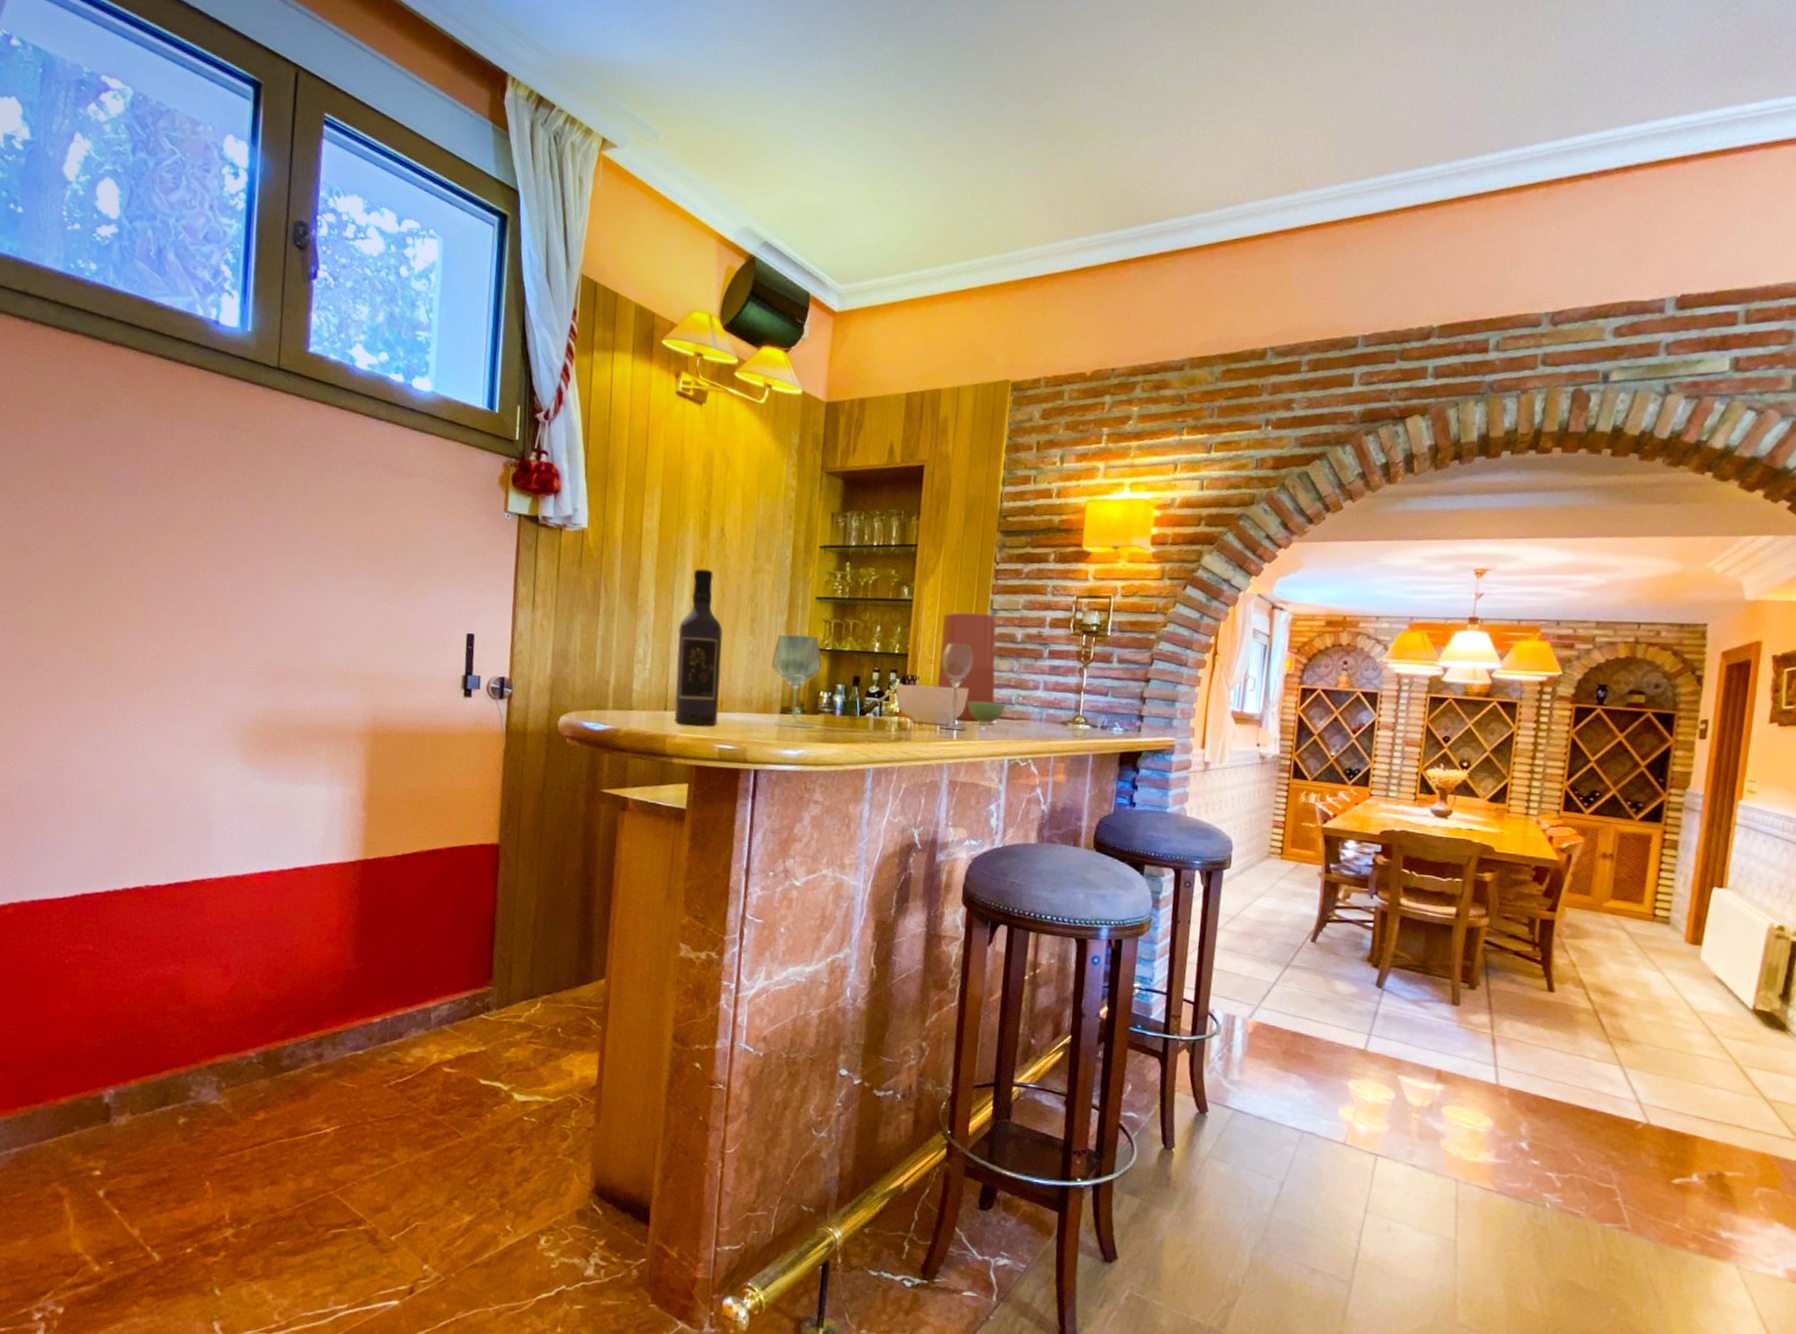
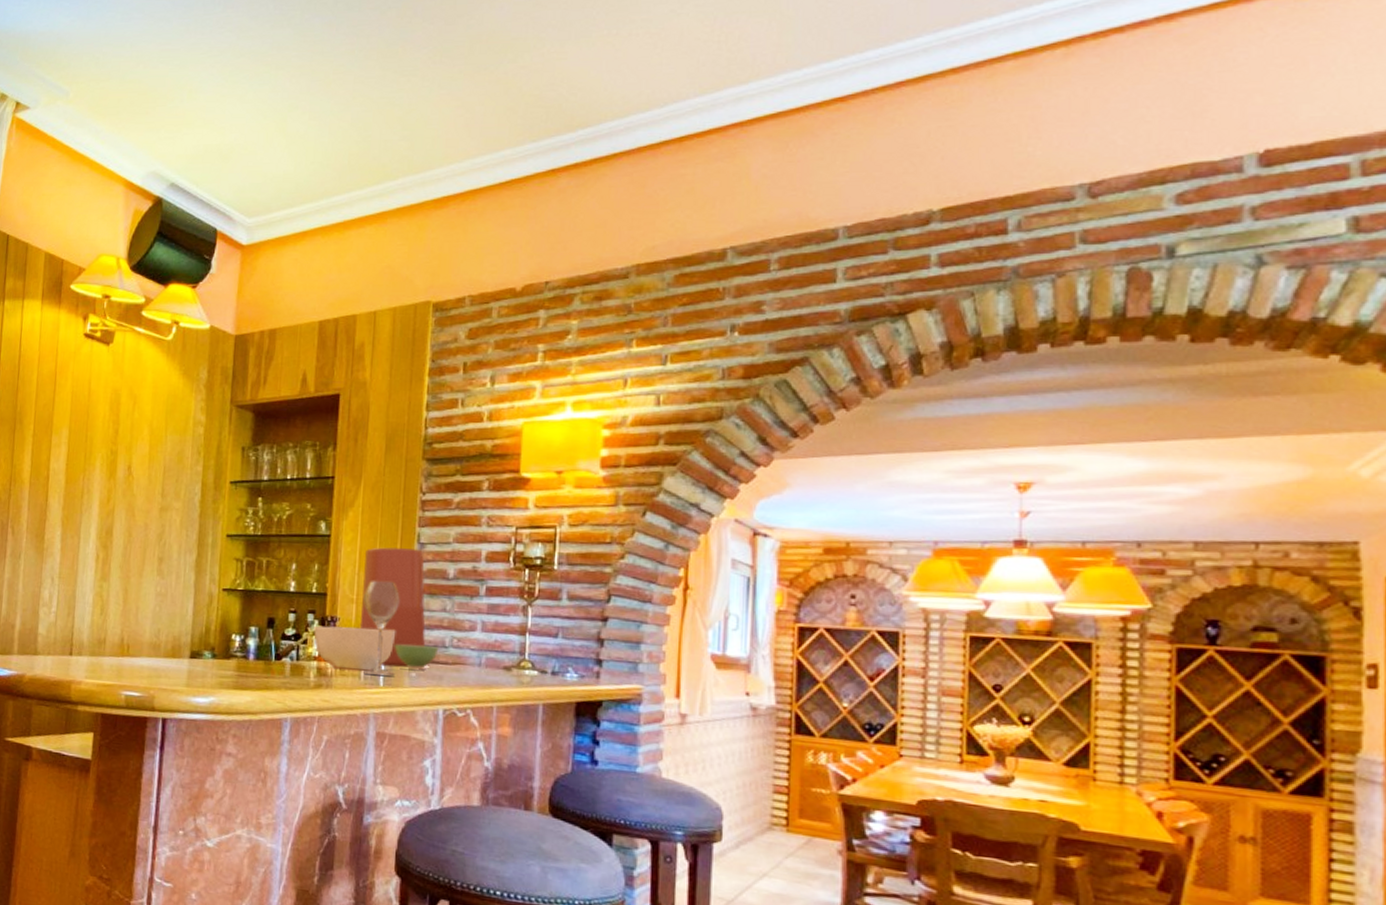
wine bottle: present [674,568,723,728] -> none [79,508,130,673]
wine glass: present [771,634,823,729] -> none [180,574,235,674]

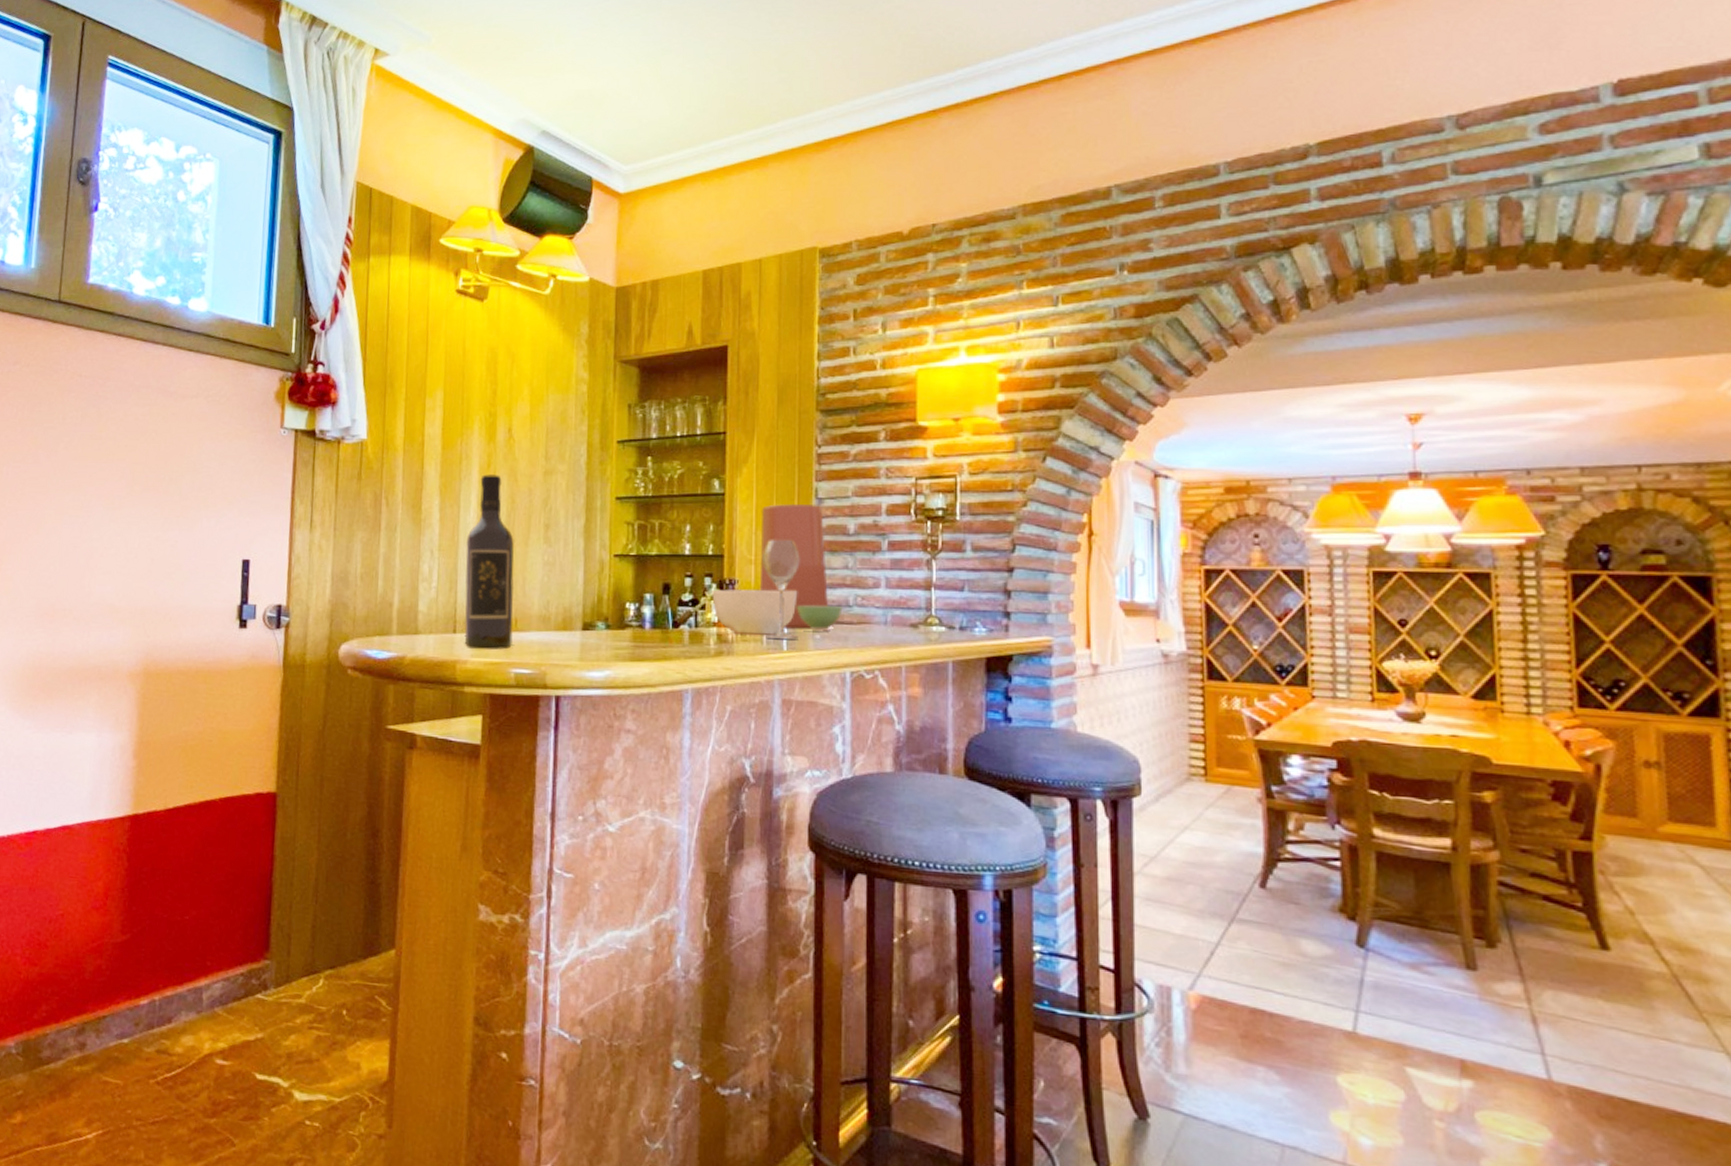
wine bottle: none [79,508,130,673] -> present [464,474,515,651]

